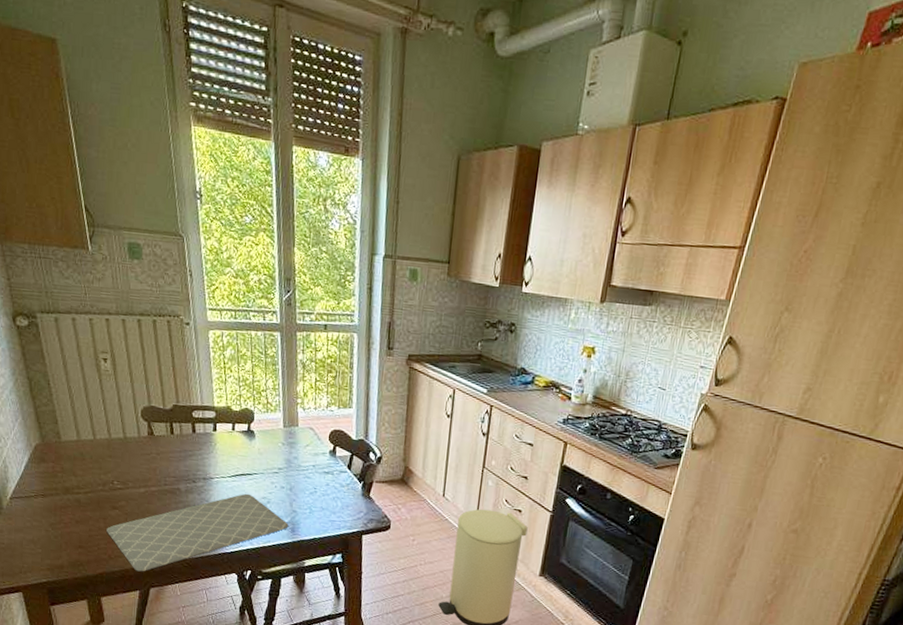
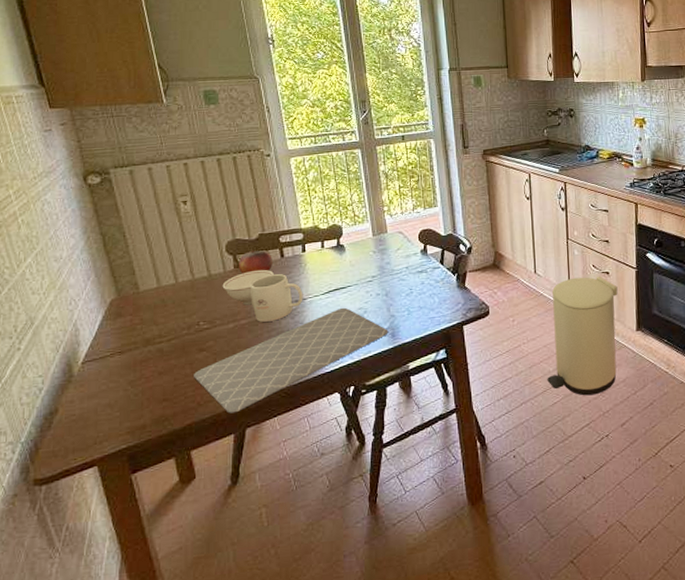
bowl: none [136,440,185,474] -> present [222,269,274,305]
fruit: none [151,420,184,444] -> present [238,250,272,274]
mug: none [161,447,211,494] -> present [249,274,303,323]

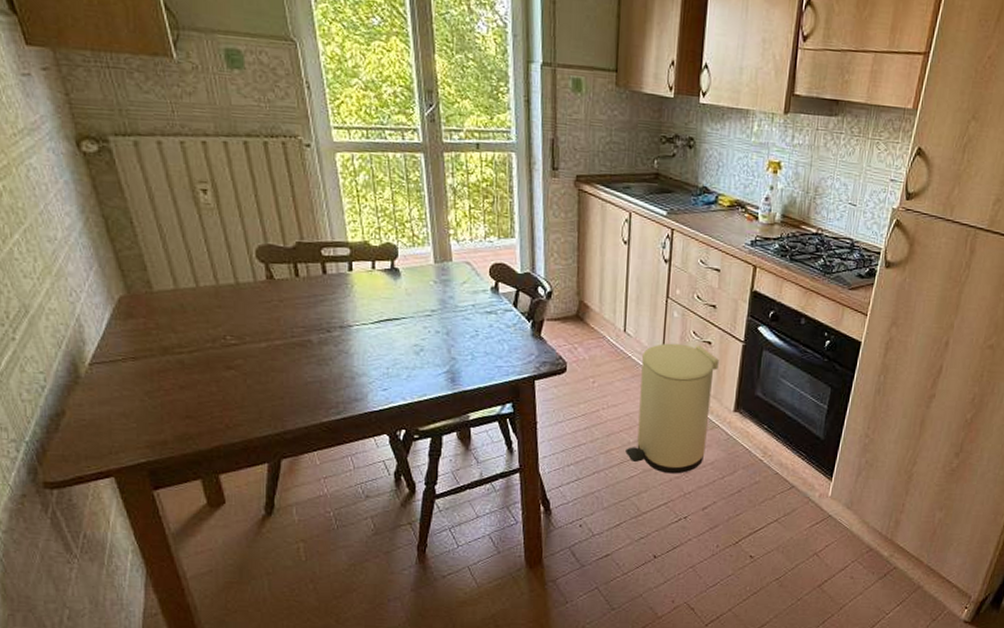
placemat: present [194,307,388,413] -> none [221,341,448,441]
bowl: present [222,269,274,305] -> none [252,284,314,325]
fruit: present [238,250,272,274] -> none [271,260,313,288]
mug: present [249,274,303,323] -> none [285,292,349,347]

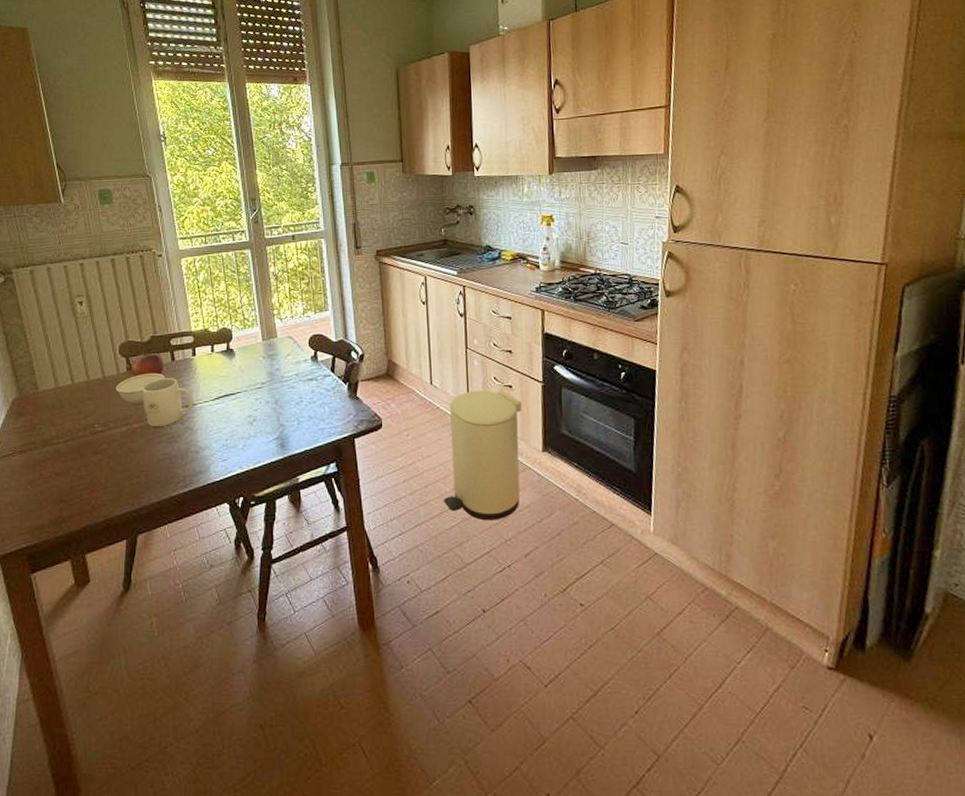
bowl: none [252,284,314,325] -> present [116,372,165,409]
fruit: none [271,260,313,288] -> present [130,352,164,377]
mug: none [285,292,349,347] -> present [141,378,193,428]

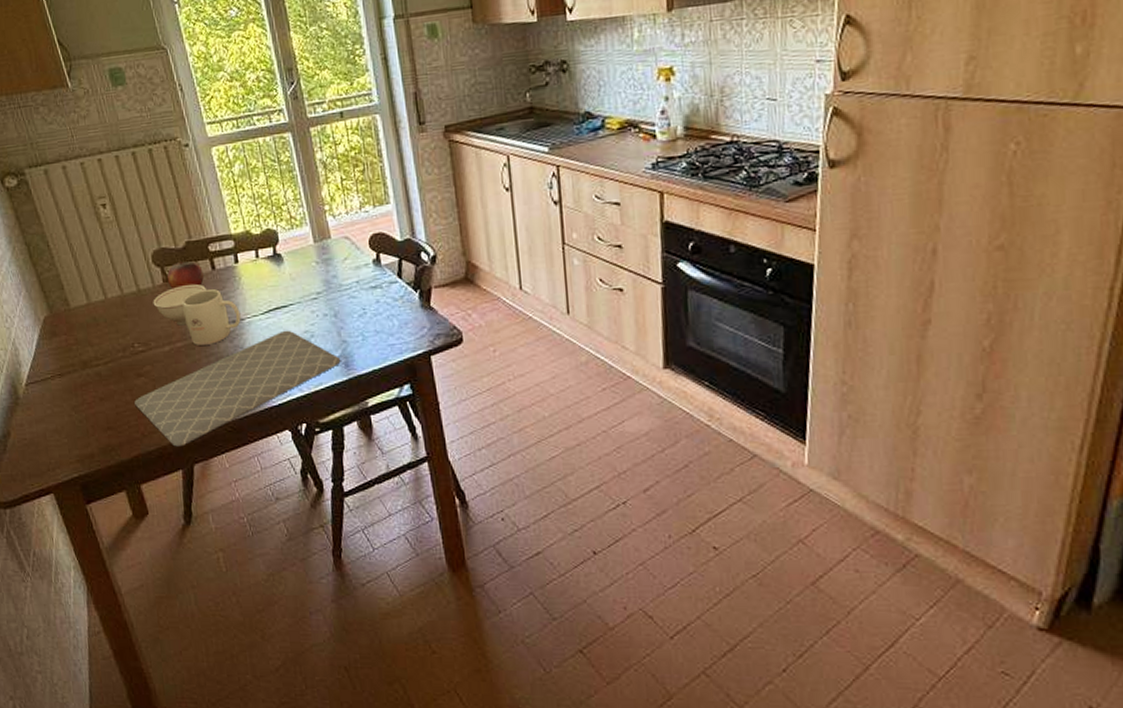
placemat: none [89,414,278,518] -> present [135,330,341,447]
pedal bin: present [444,389,522,521] -> none [541,293,636,451]

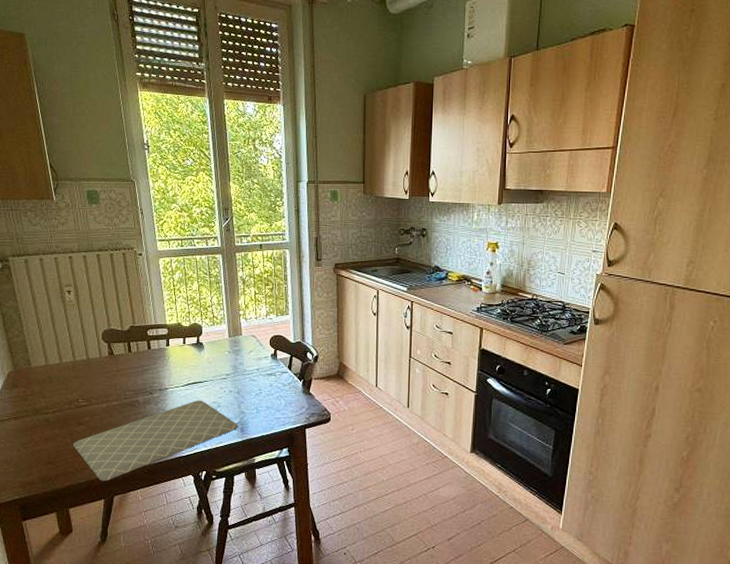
bowl: present [153,284,206,326] -> none [98,358,141,389]
fruit: present [166,261,204,289] -> none [111,340,141,361]
mug: present [181,289,241,346] -> none [121,364,166,406]

